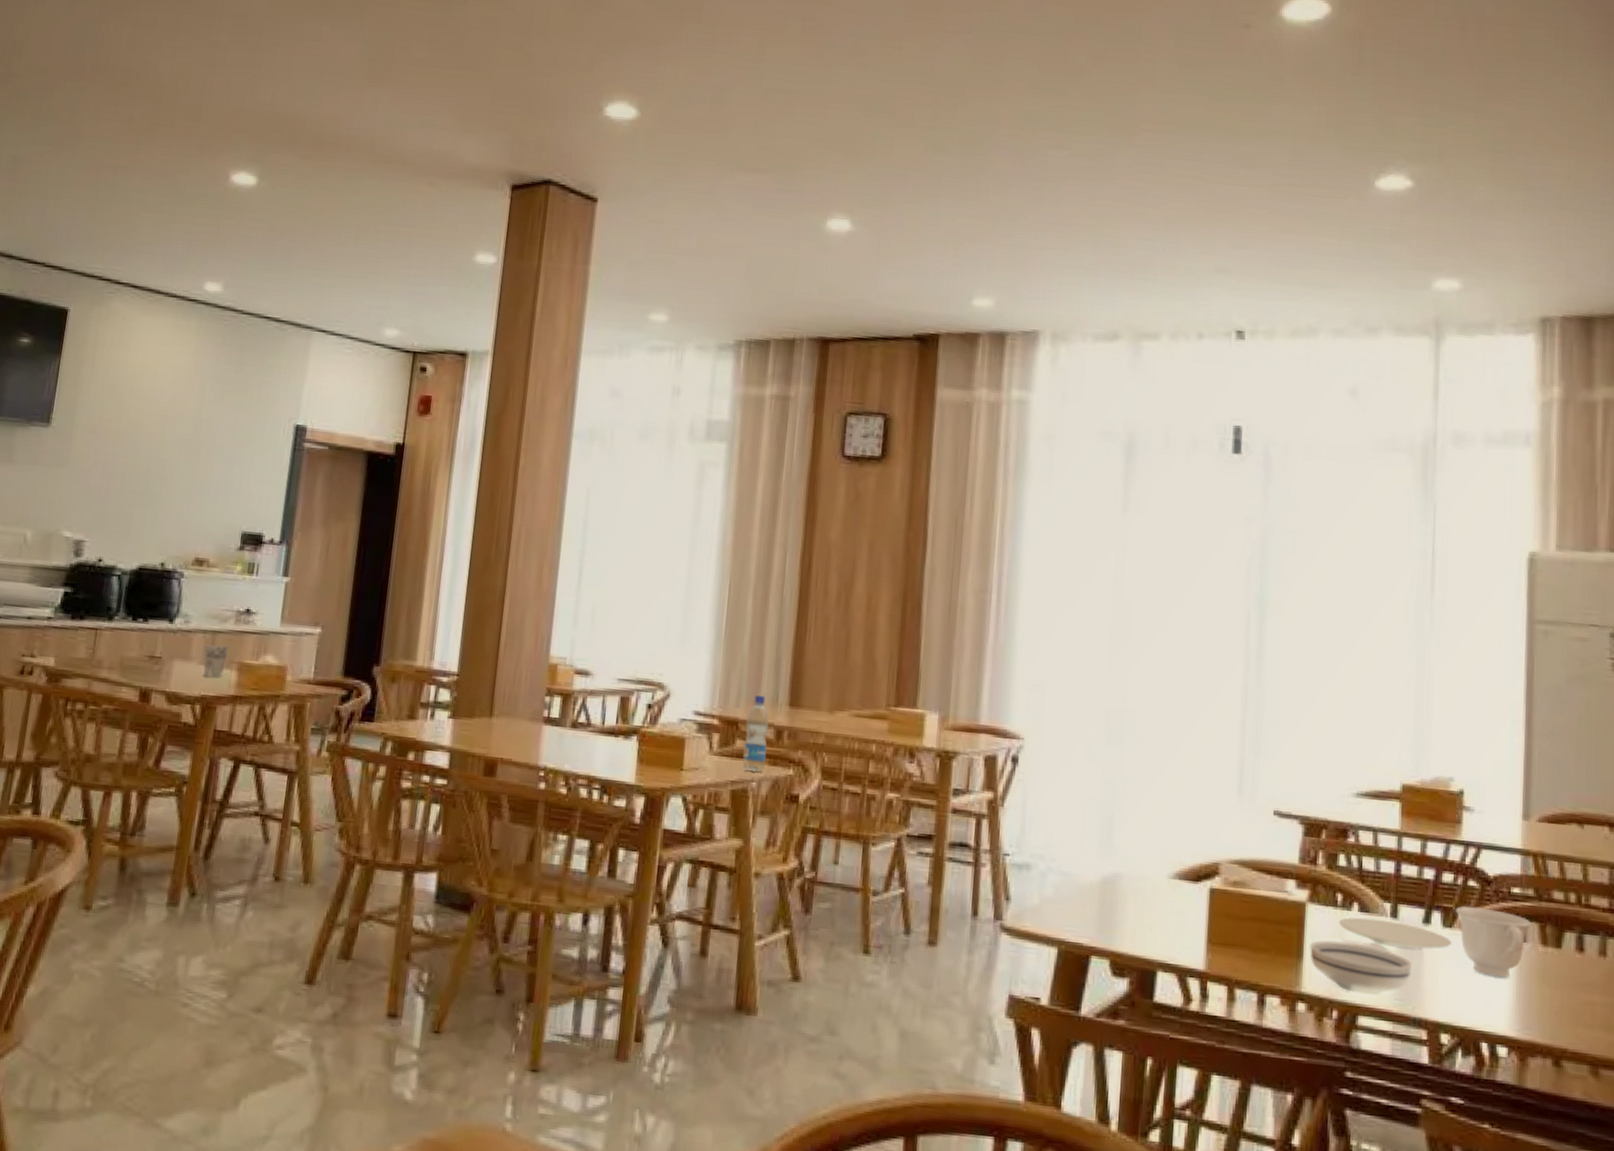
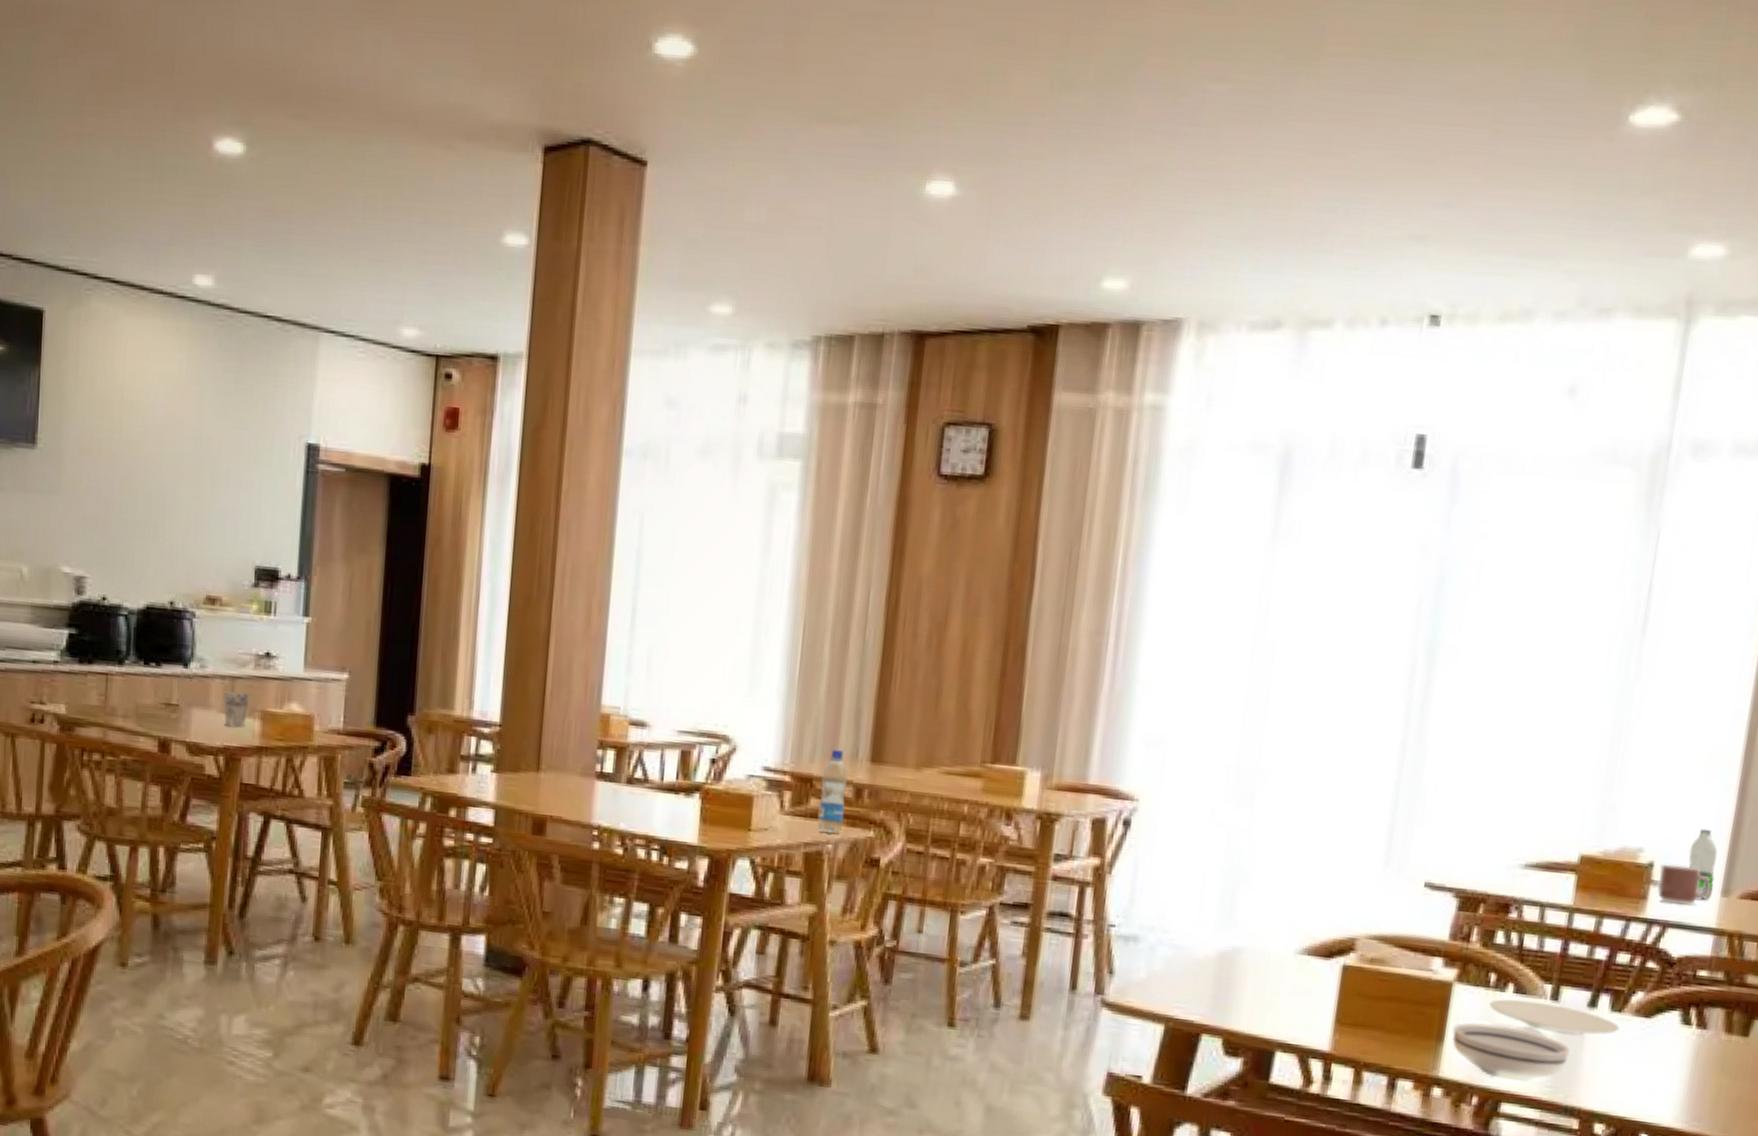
teacup: present [1455,906,1531,978] -> none [1627,989,1717,1067]
mug: none [1469,791,1512,829] -> present [1657,864,1711,905]
bottle: none [1491,759,1515,825] -> present [1688,828,1718,901]

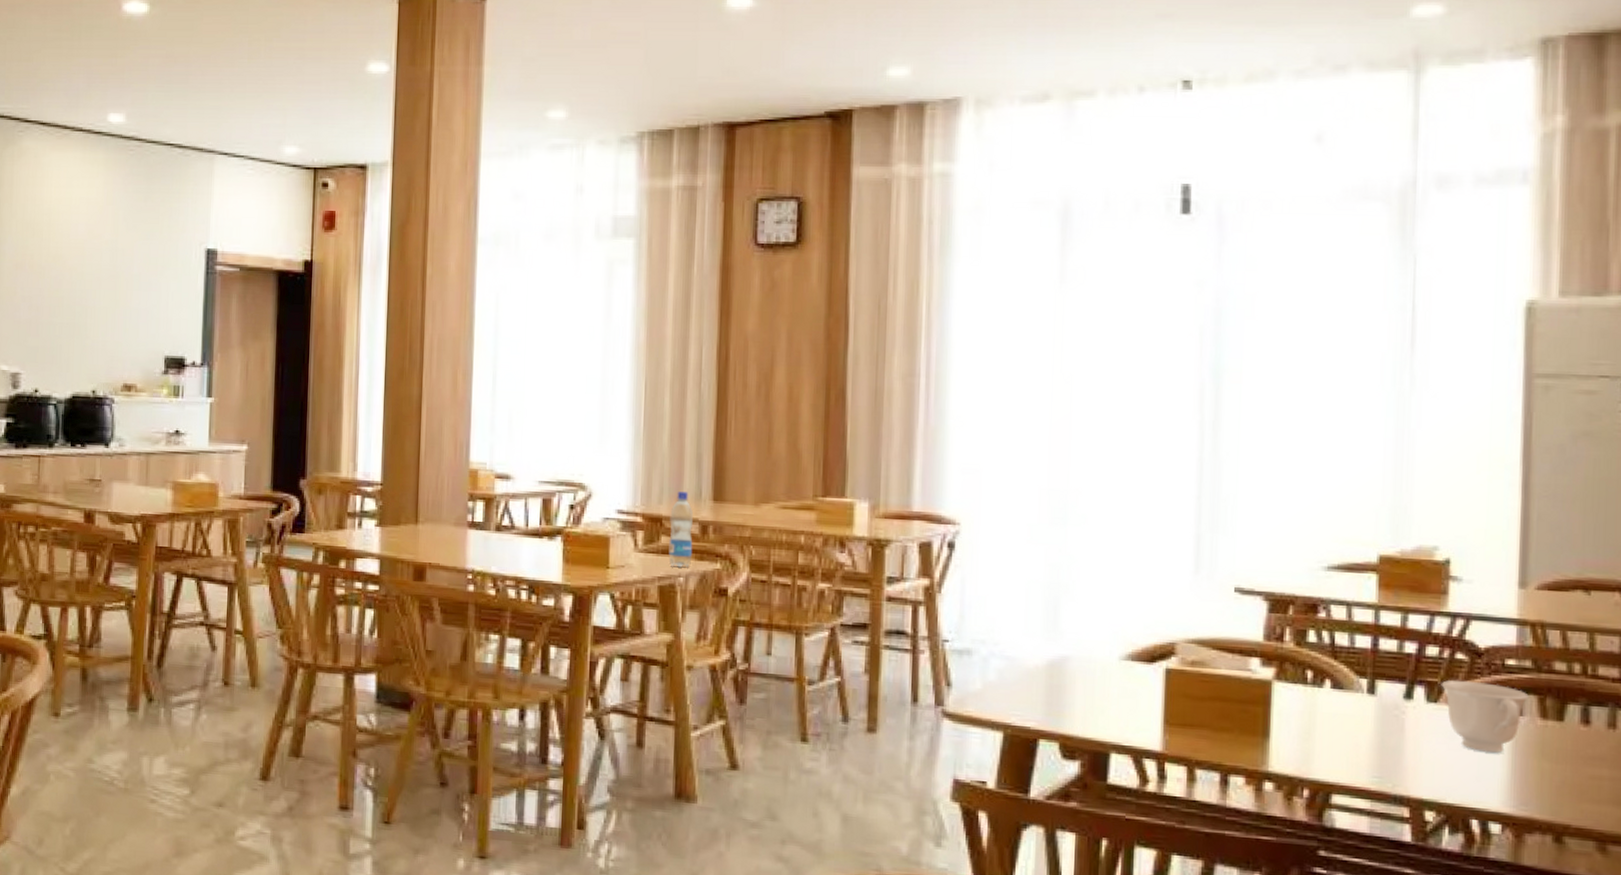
cup: present [223,691,250,729] -> none [139,465,163,499]
bowl: present [1452,1022,1570,1083] -> none [1277,718,1392,774]
plate: present [1488,999,1619,1036] -> none [1308,694,1436,728]
teacup: none [1627,989,1717,1067] -> present [1441,680,1529,753]
mug: present [1657,864,1711,905] -> none [1456,560,1507,598]
bottle: present [1688,828,1718,901] -> none [1482,525,1510,594]

